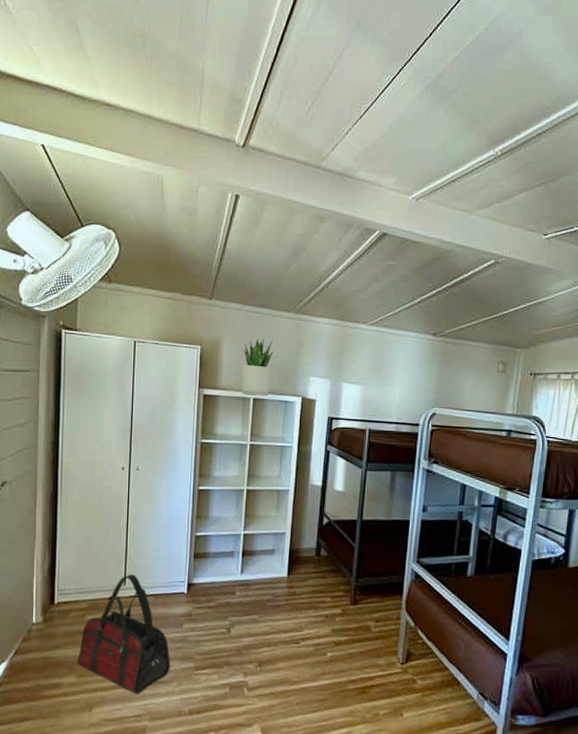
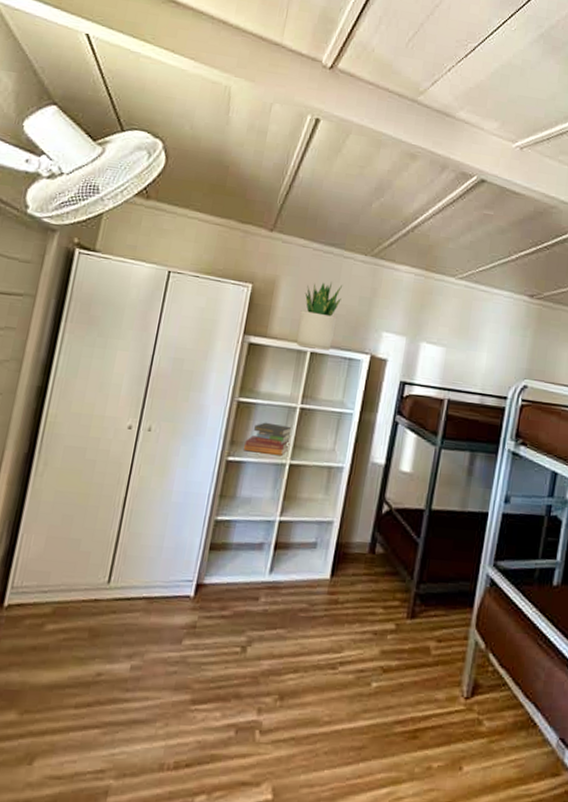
duffel bag: present [77,574,170,694] -> none [22,568,159,739]
books: none [209,458,246,484] -> present [243,422,291,456]

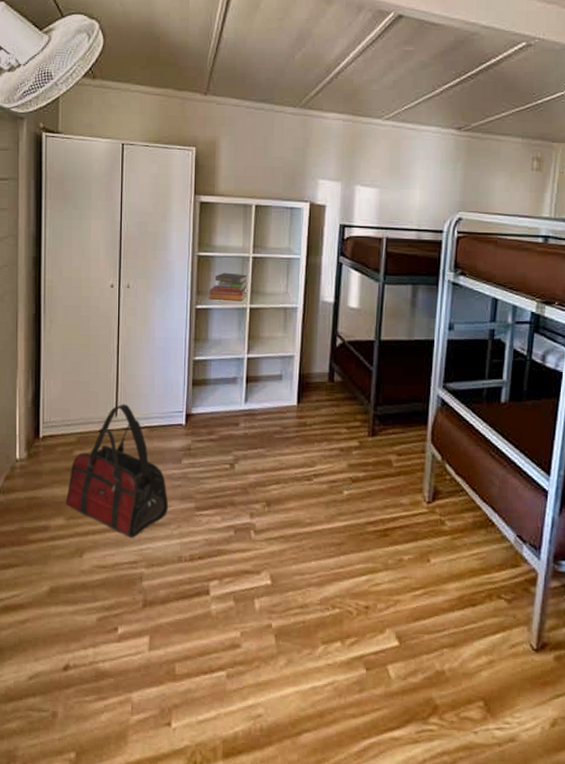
duffel bag: none [22,568,159,739] -> present [65,404,168,538]
planter: present [296,282,342,351] -> none [241,137,277,202]

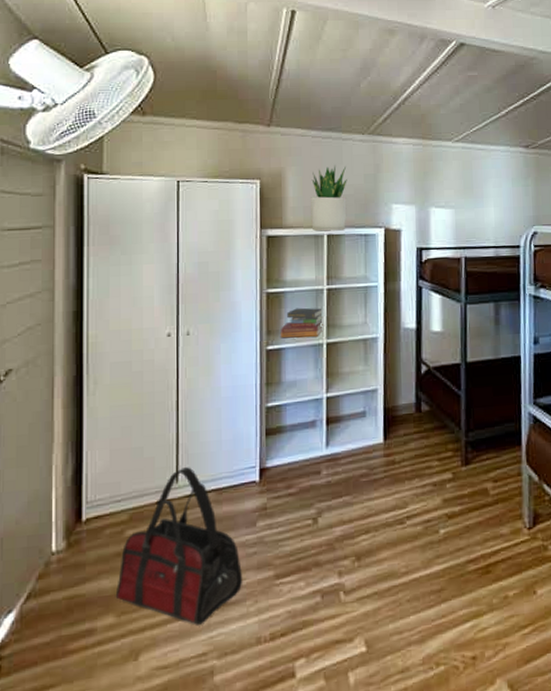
planter: none [241,137,277,202] -> present [311,165,347,232]

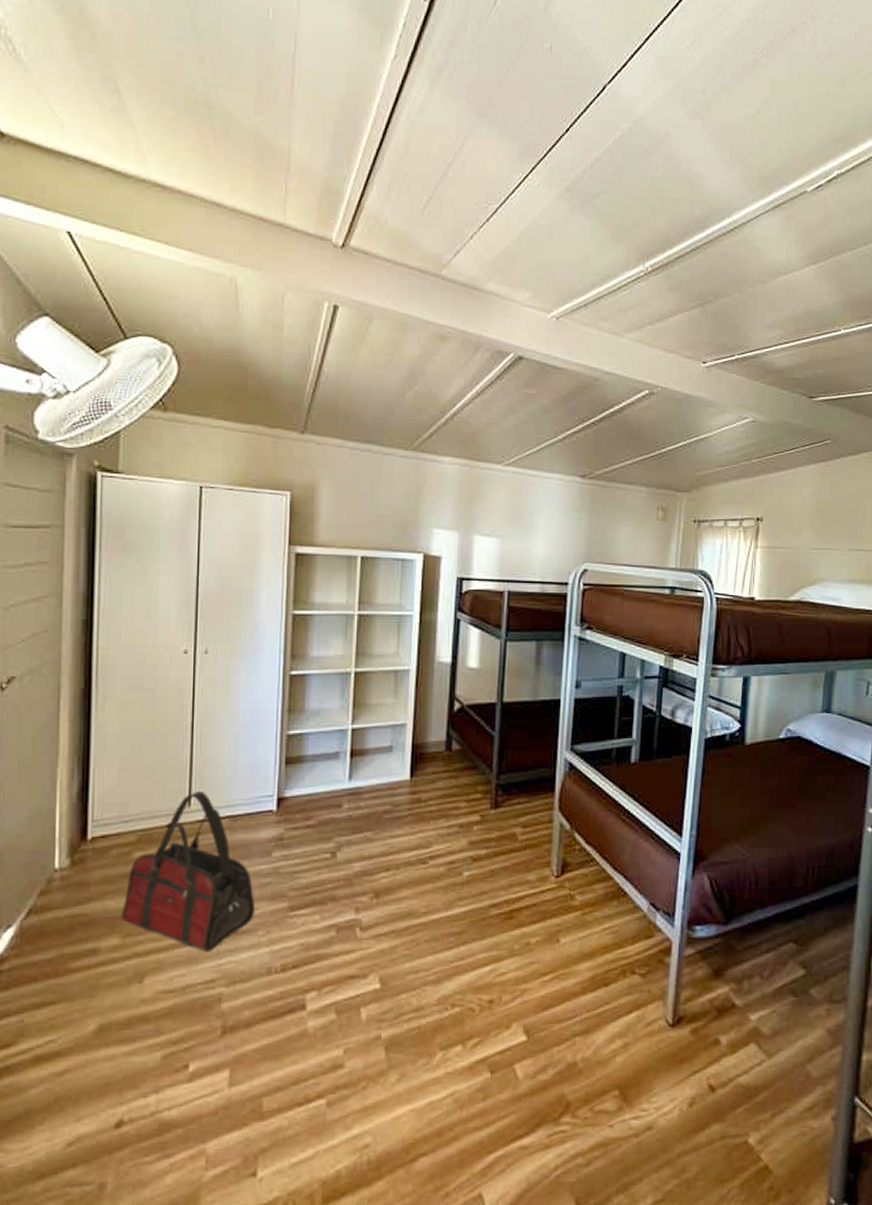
books: present [280,307,324,339] -> none [305,632,353,665]
planter: present [311,165,347,232] -> none [344,481,386,553]

